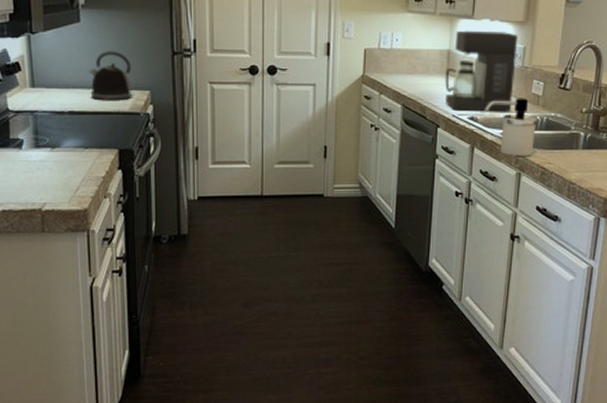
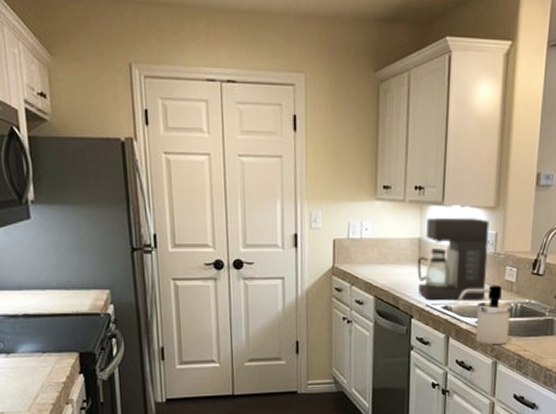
kettle: present [88,51,134,101] -> none [42,249,93,302]

